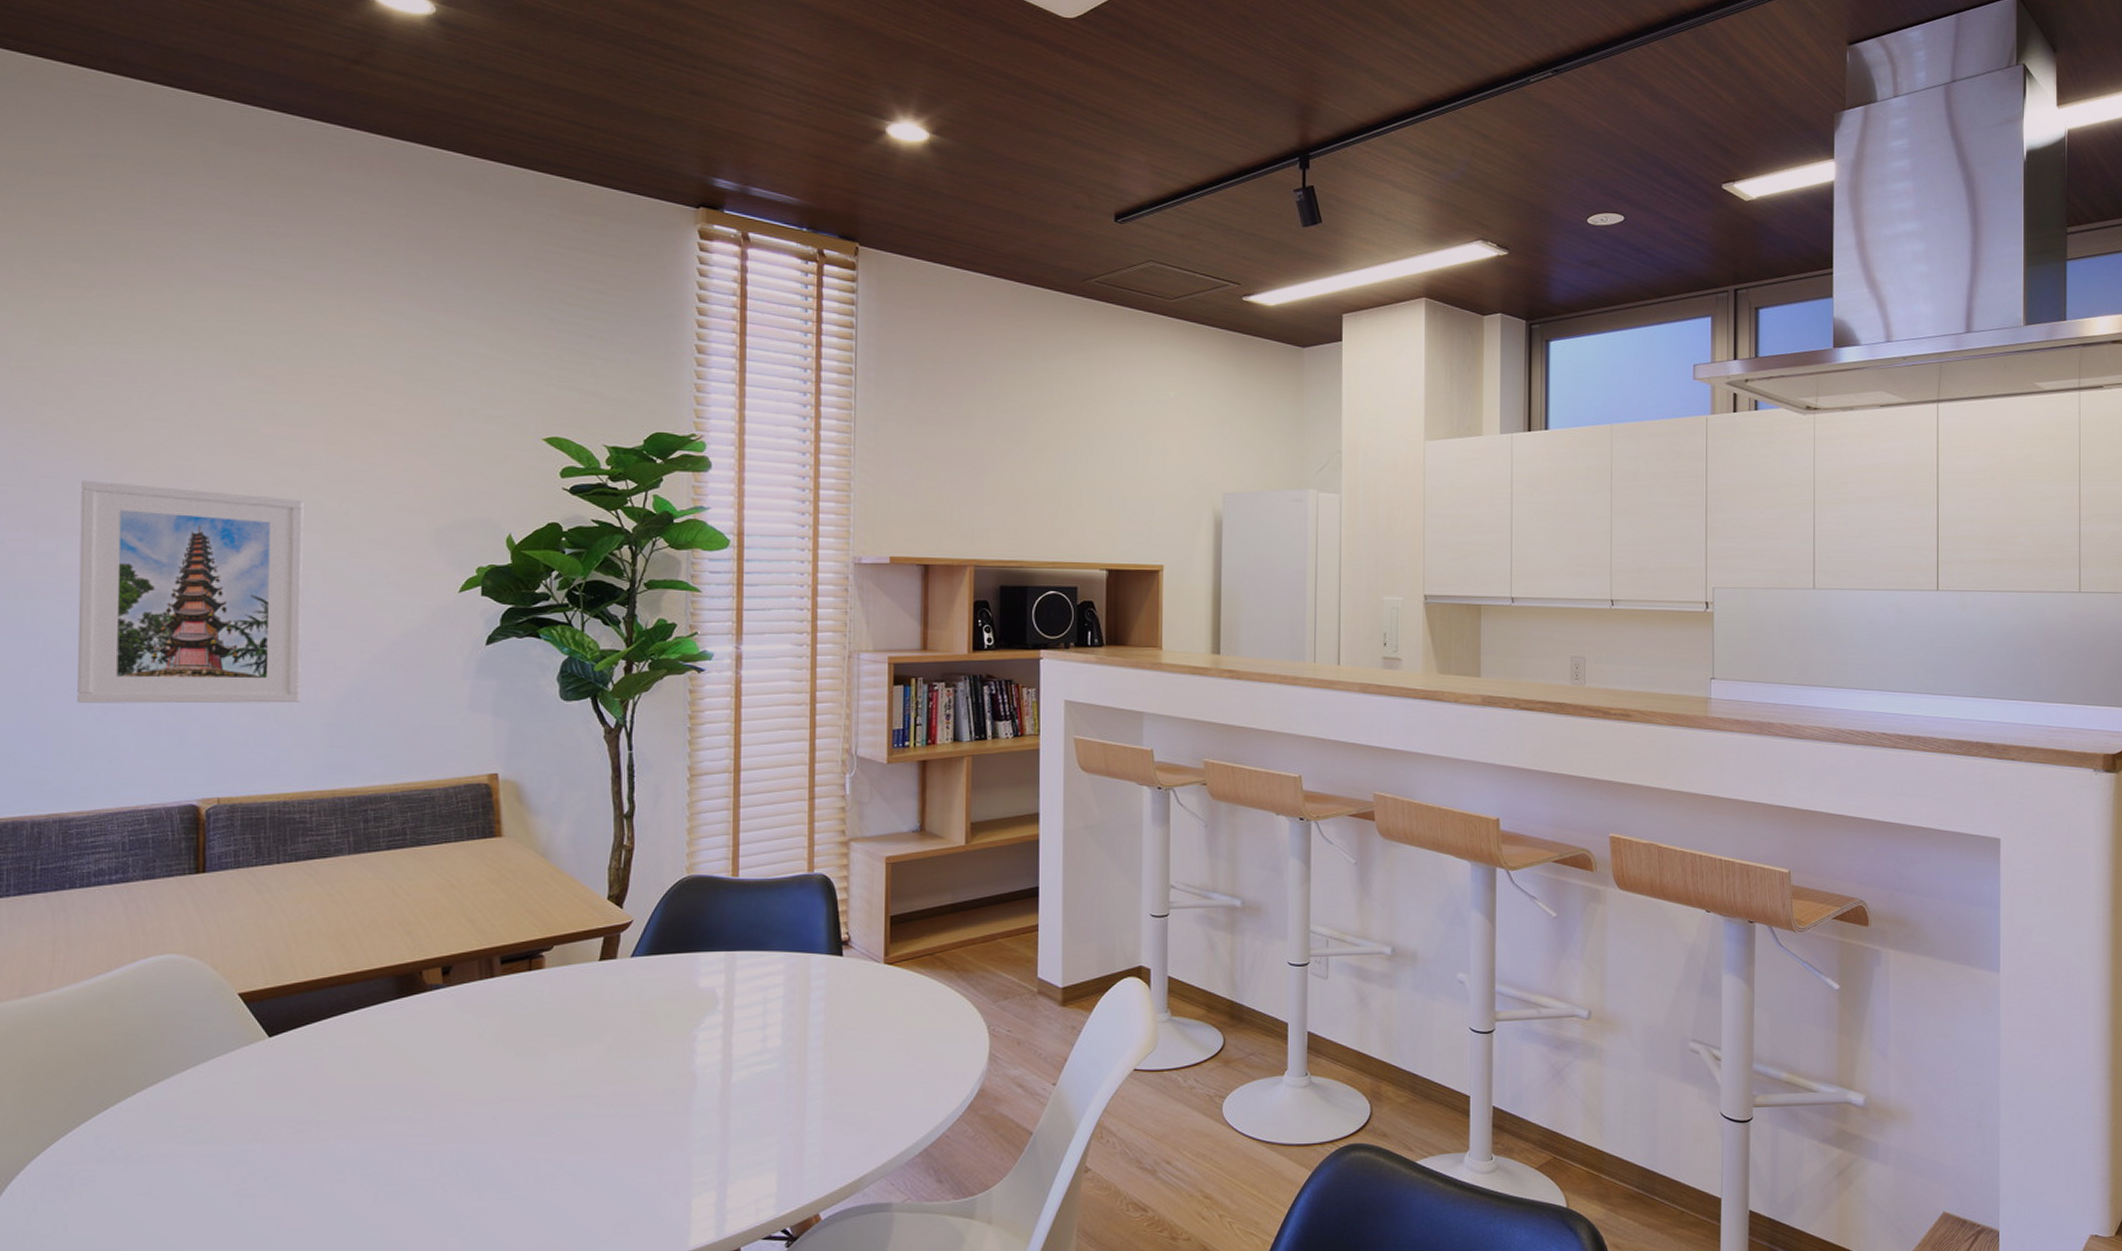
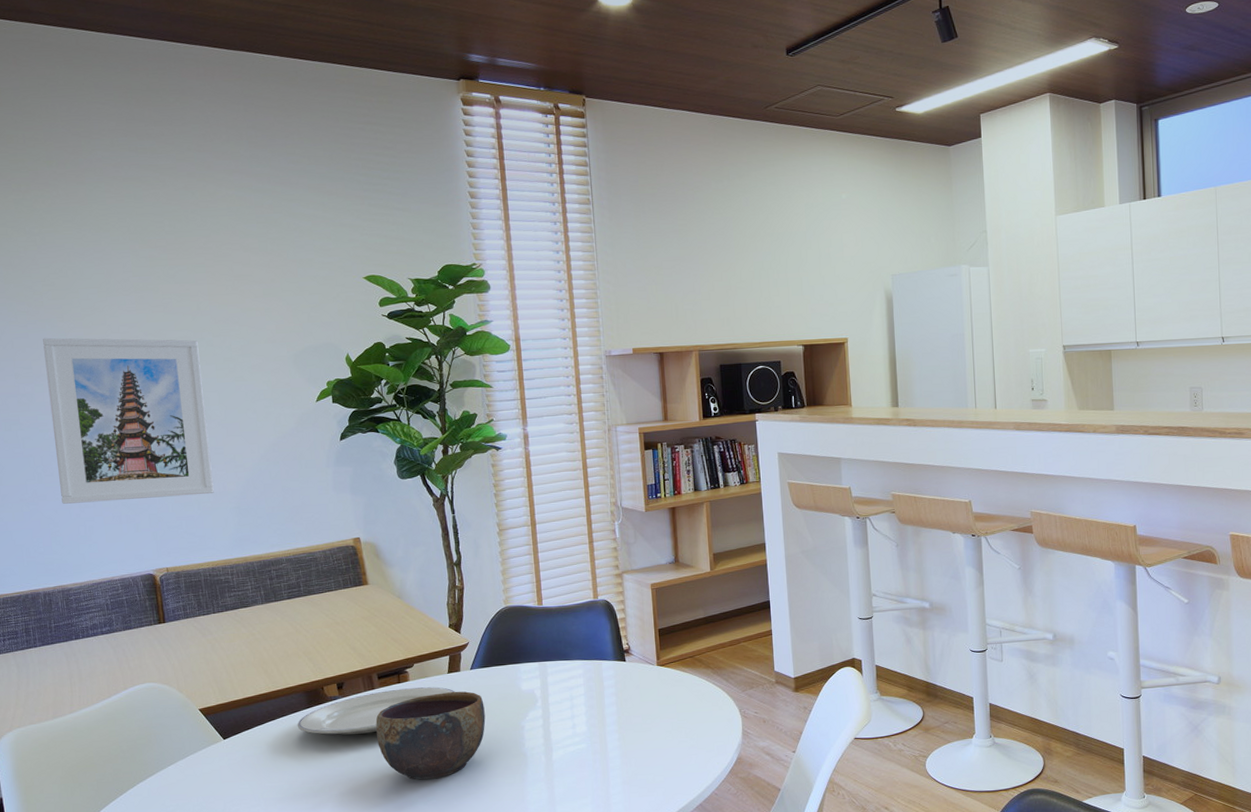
plate: none [378,978,607,1037] -> present [297,687,455,735]
bowl: none [490,985,645,1104] -> present [376,691,486,780]

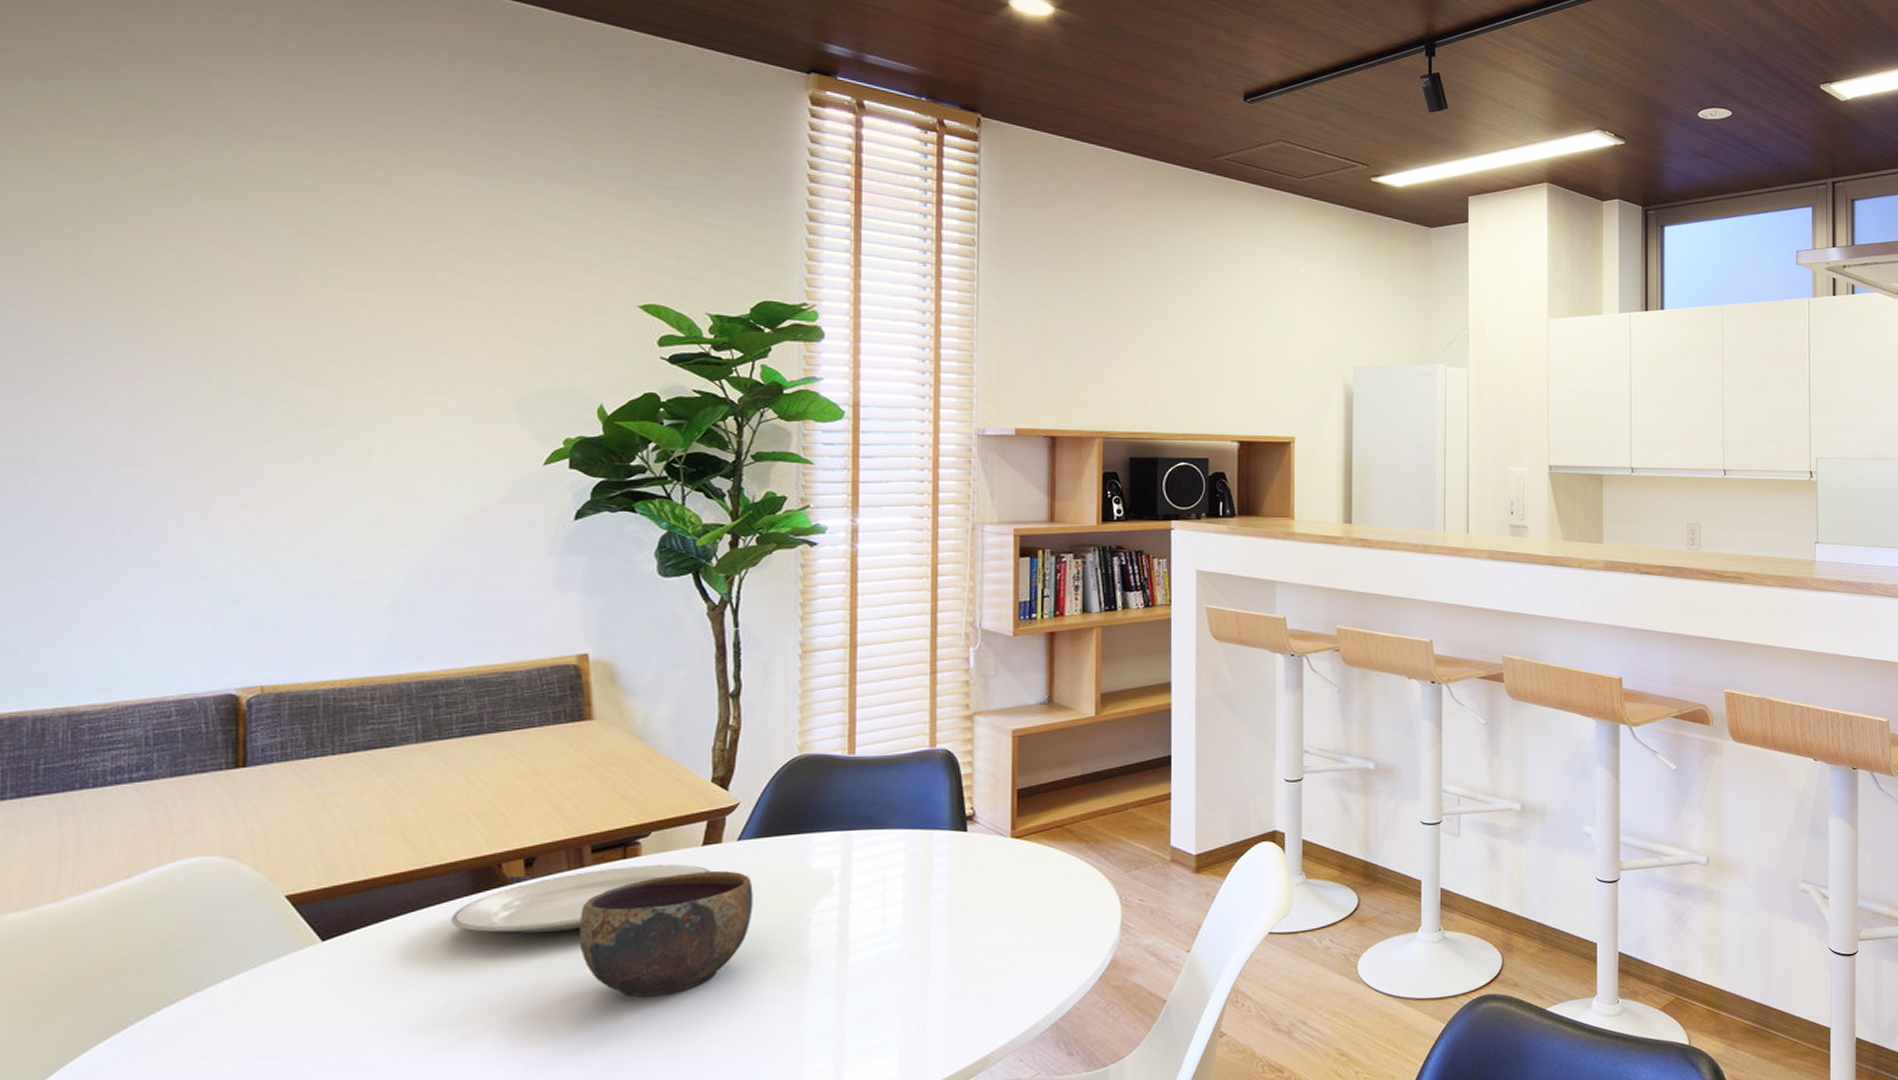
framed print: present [43,337,214,504] -> none [90,344,364,586]

